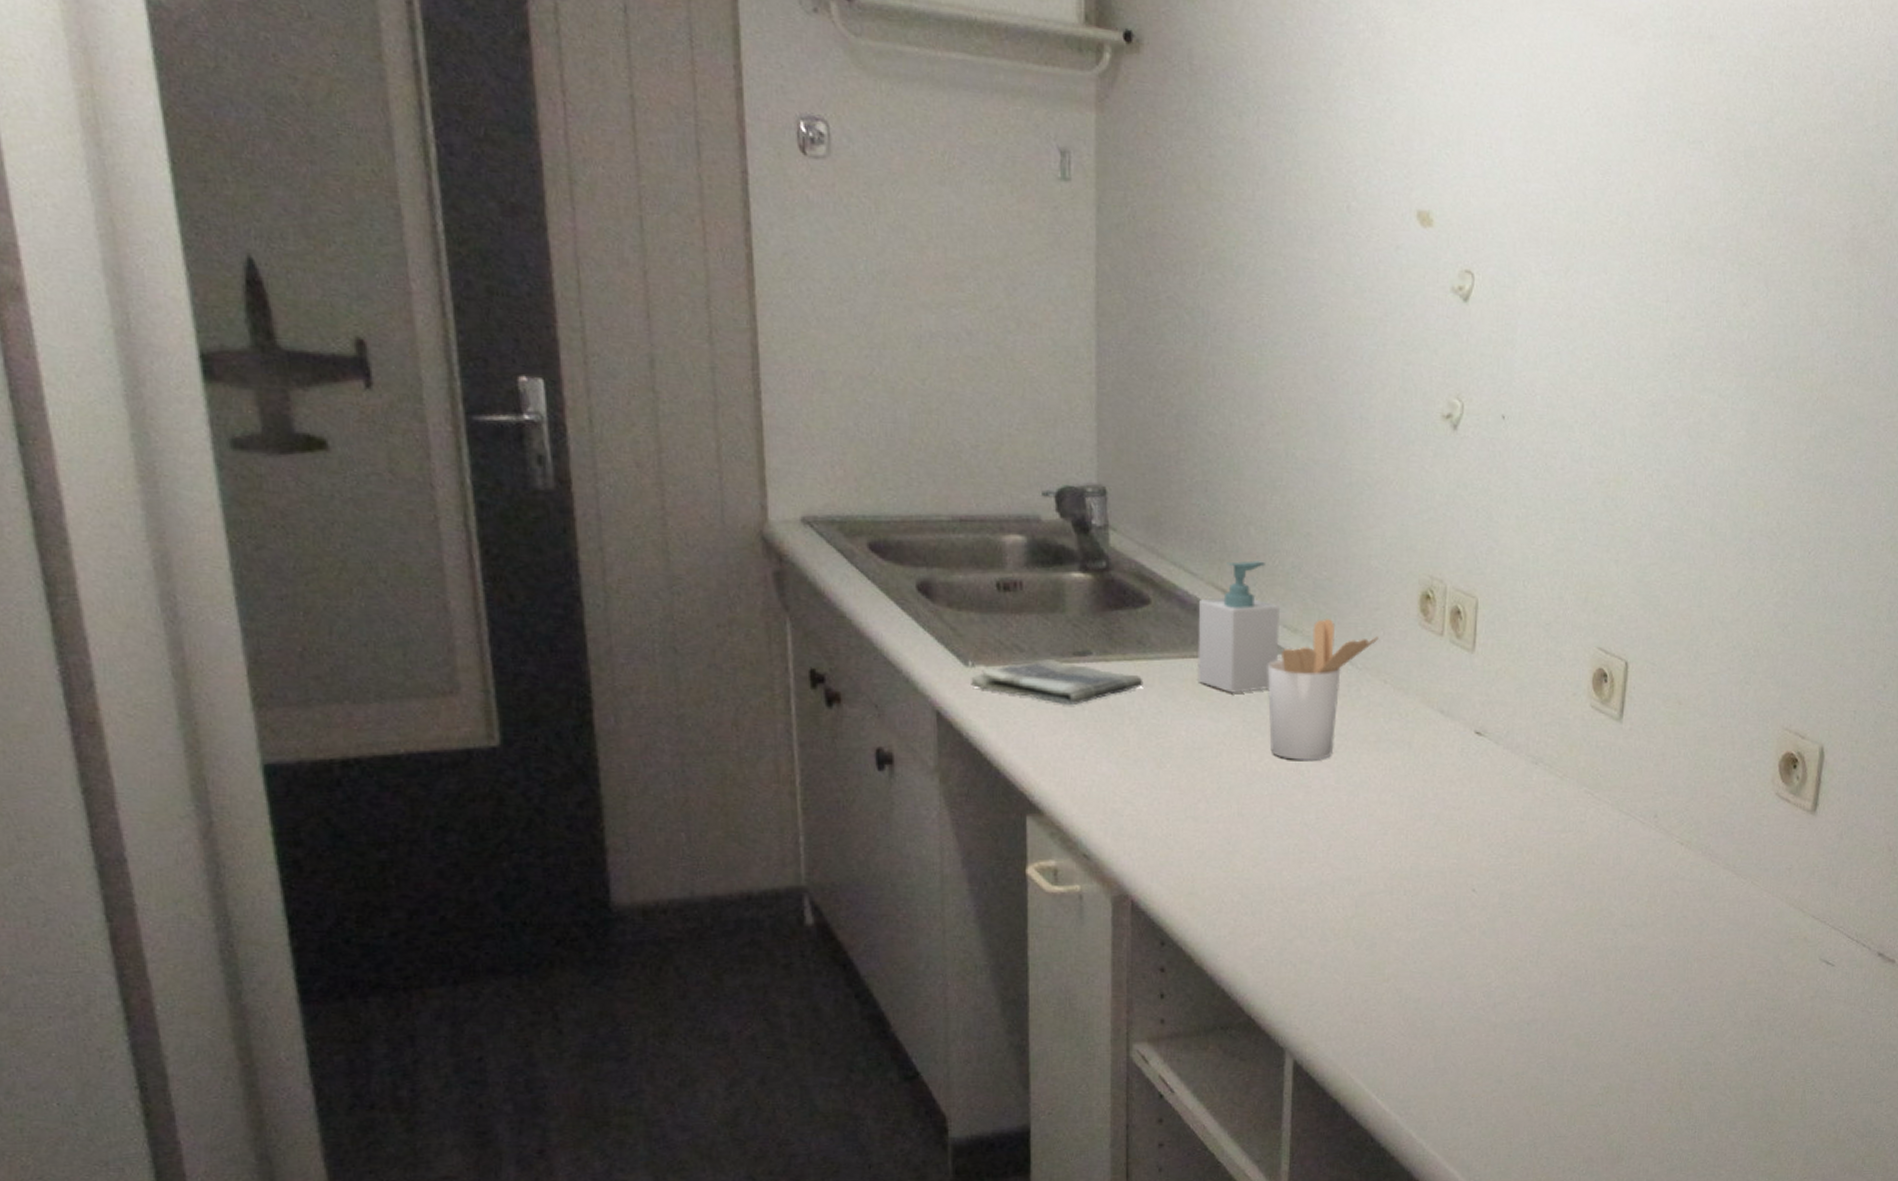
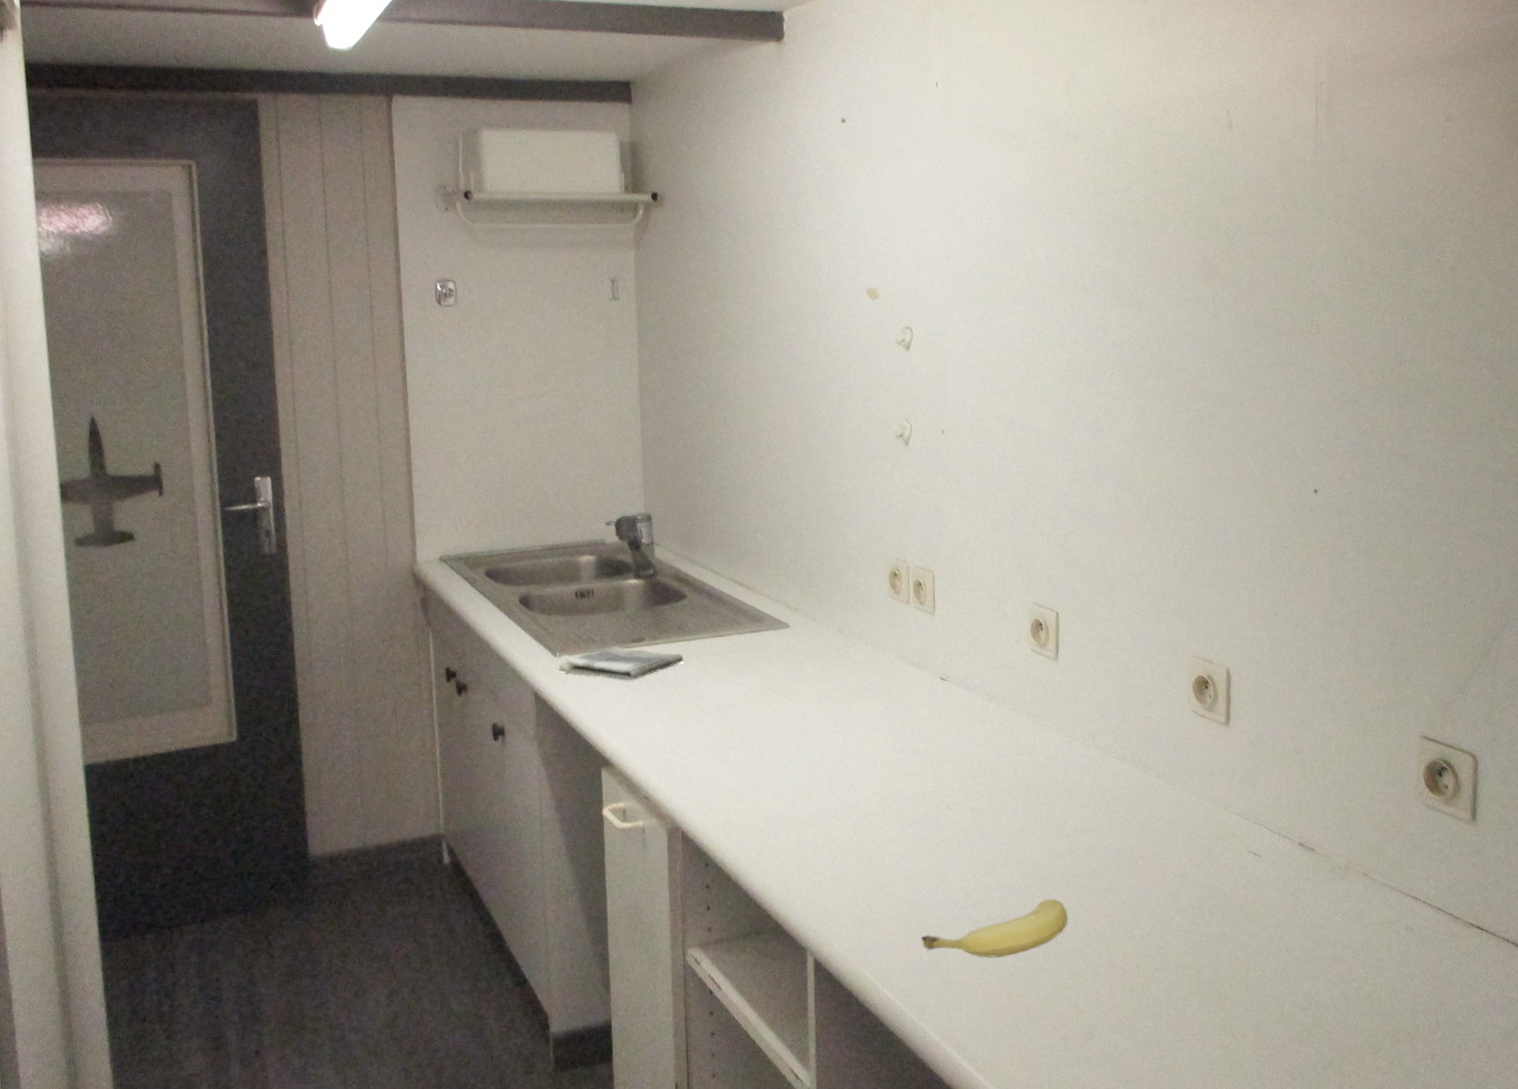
soap bottle: present [1197,561,1281,693] -> none [722,558,784,662]
utensil holder: present [1267,619,1379,760] -> none [775,598,860,711]
fruit: none [1427,1003,1605,1069] -> present [921,898,1068,959]

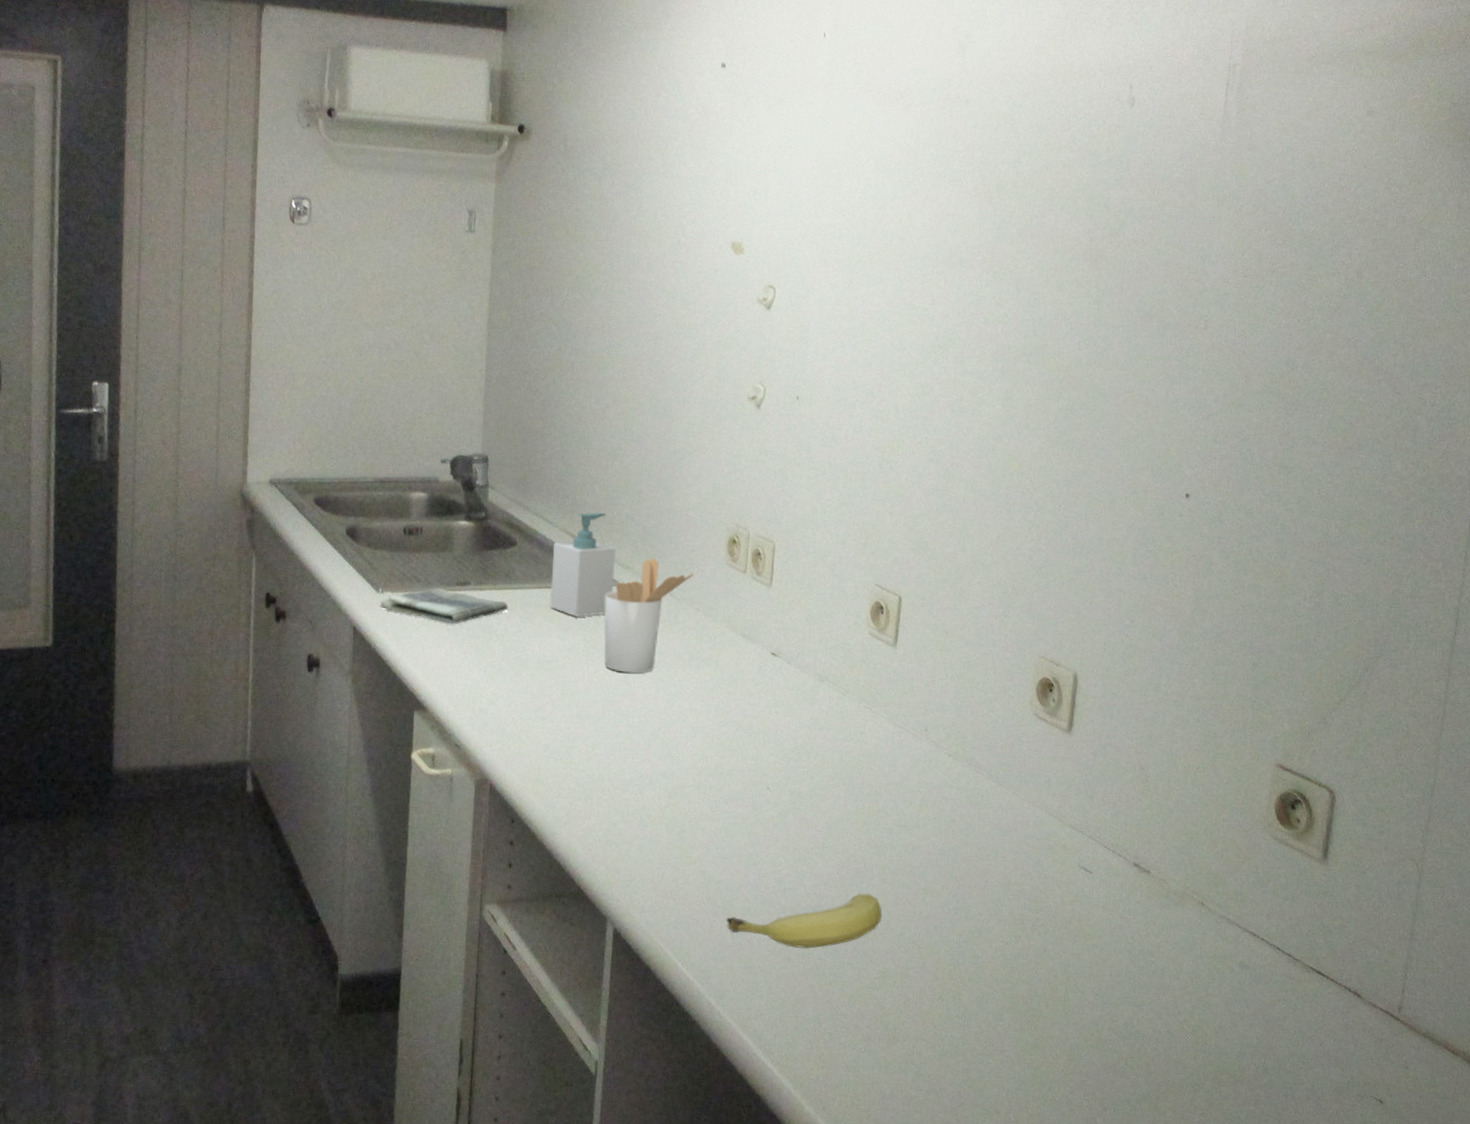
soap bottle: none [722,558,784,662] -> present [550,512,617,617]
utensil holder: none [775,598,860,711] -> present [604,558,694,673]

